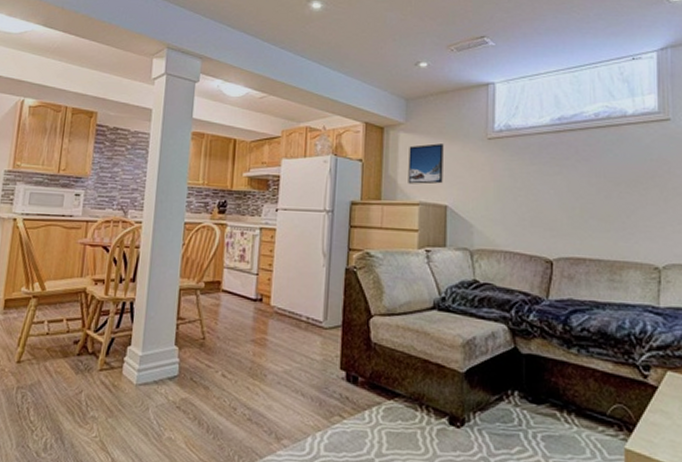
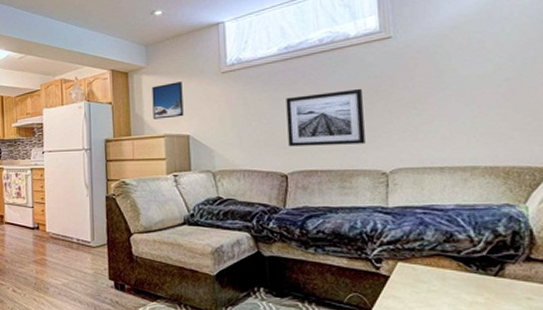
wall art: none [556,171,638,233] -> present [286,88,365,147]

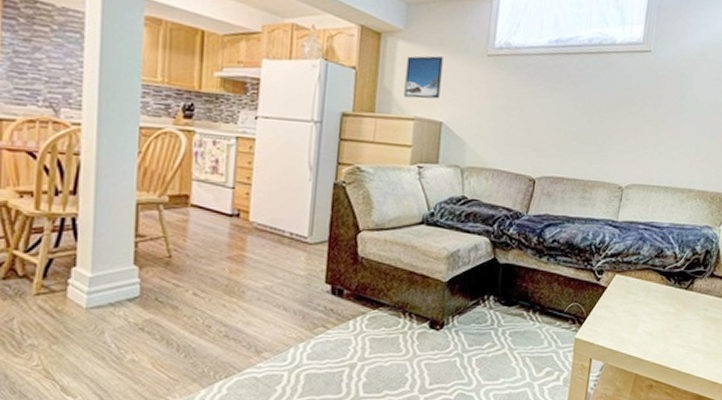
wall art: present [286,88,365,147] -> none [541,96,617,156]

